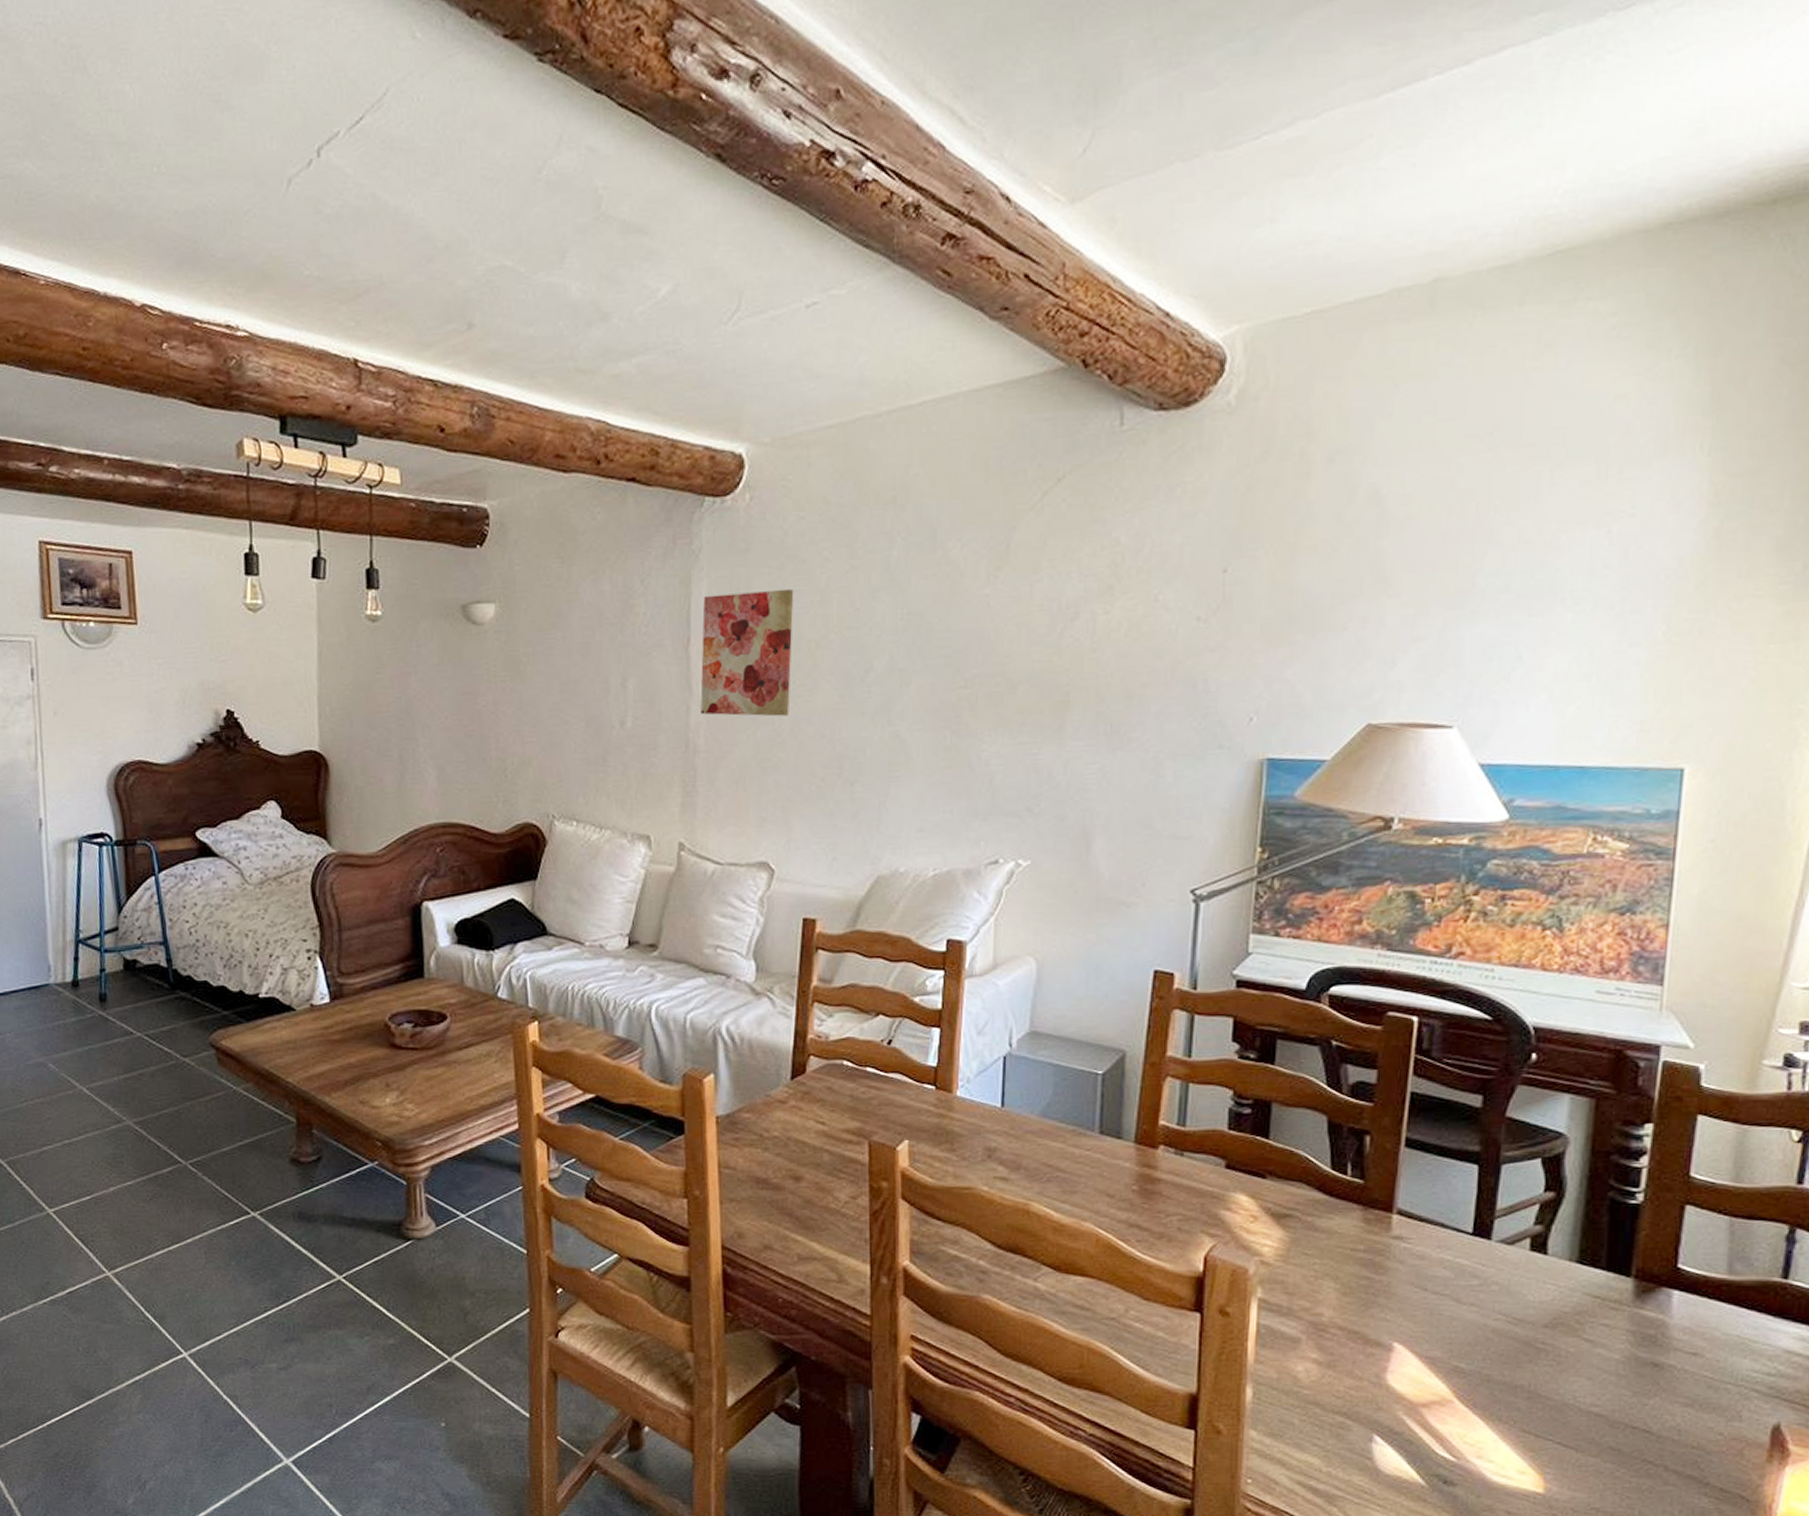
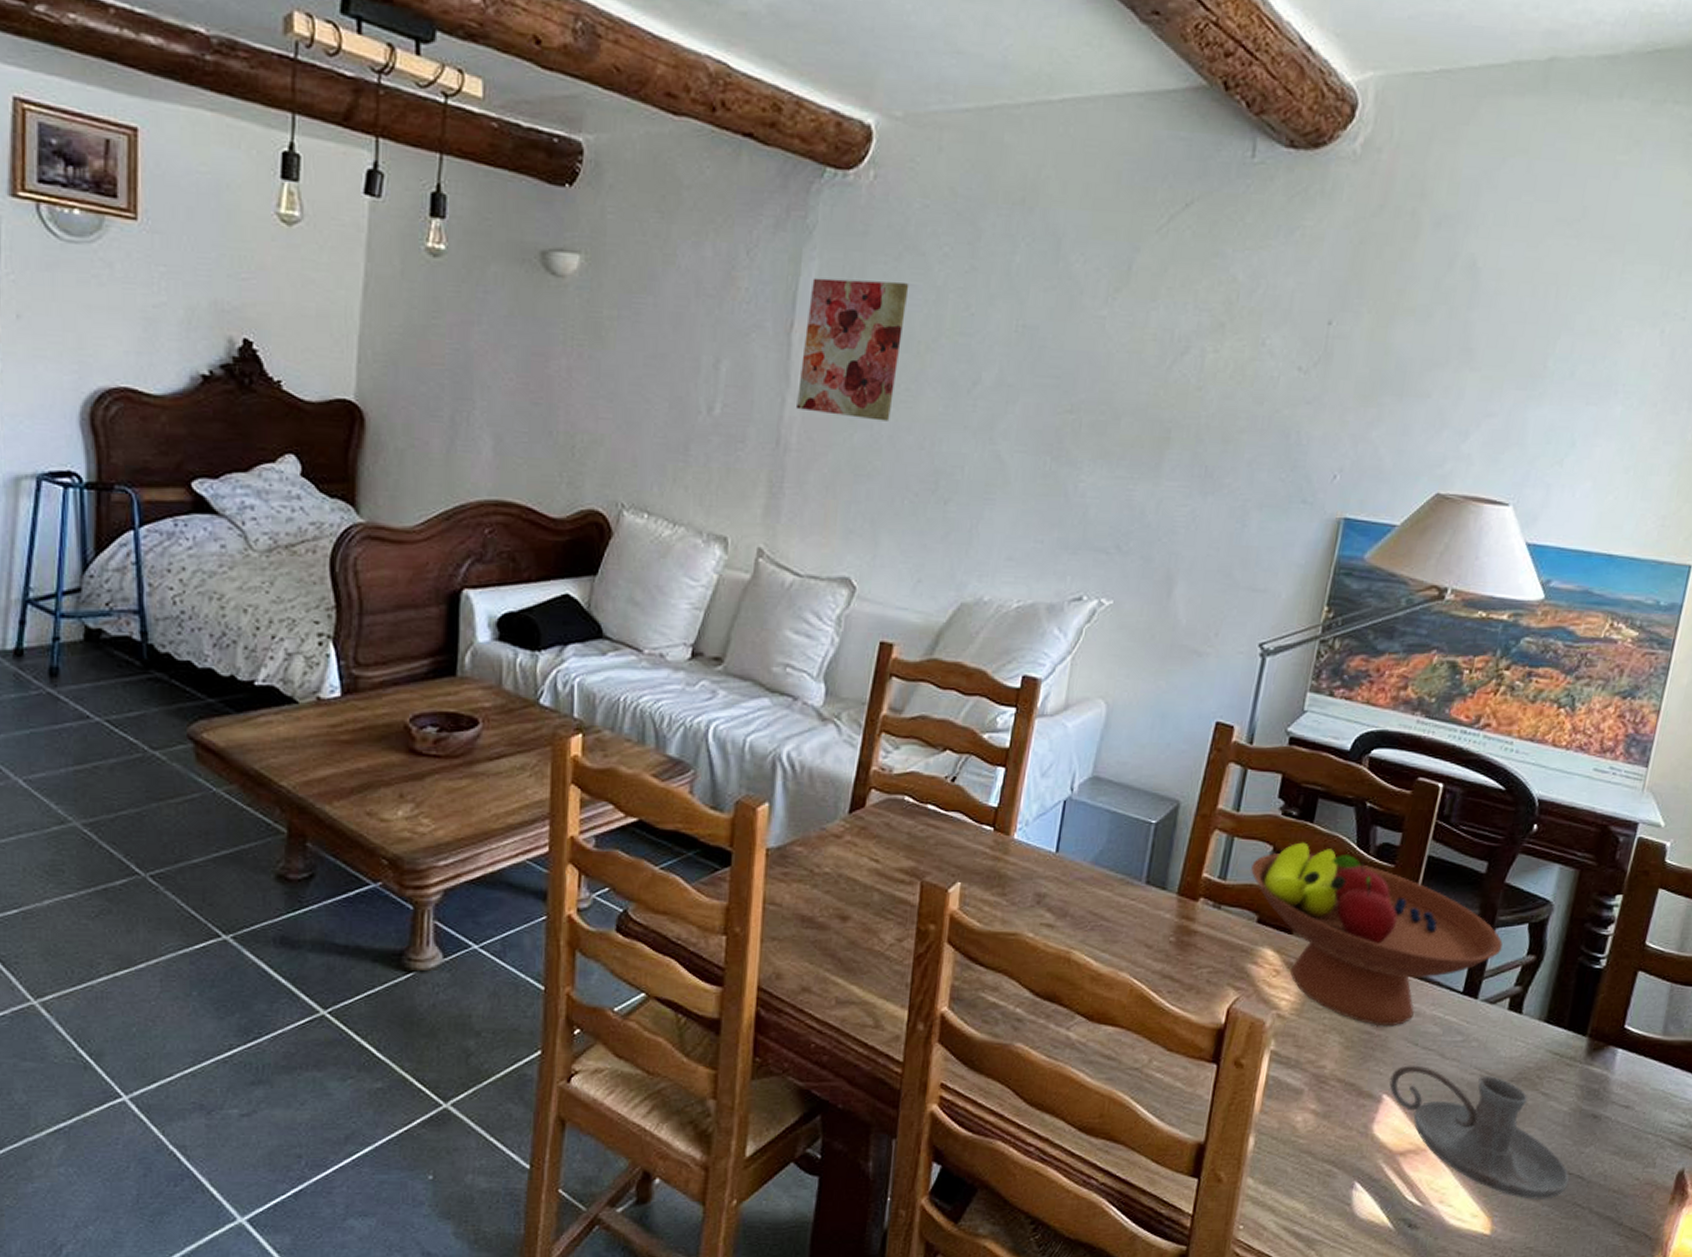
fruit bowl: none [1212,1085,1513,1271] -> present [1251,842,1503,1027]
candle holder: none [1399,1311,1634,1455] -> present [1389,1065,1570,1199]

